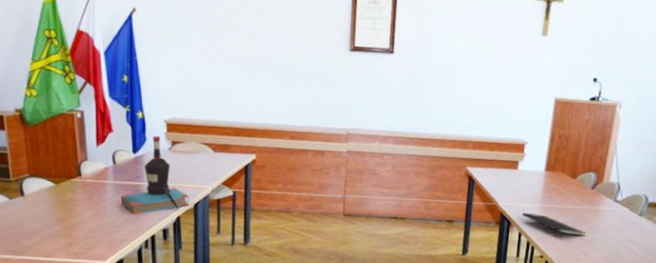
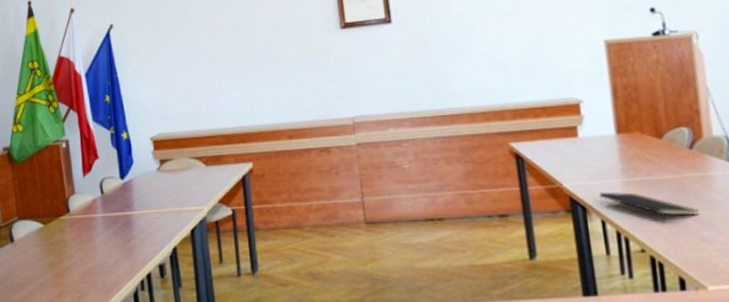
bottle: present [120,136,190,215] -> none [110,156,185,252]

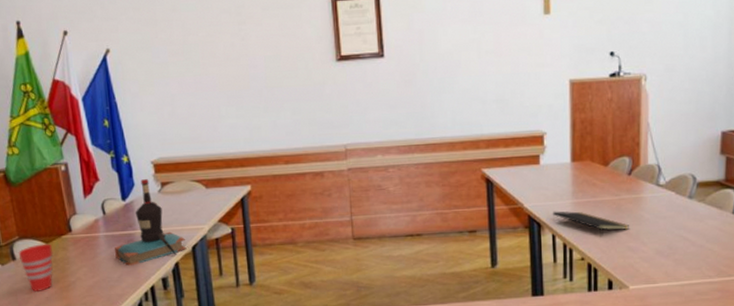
cup: none [16,225,51,278] -> present [18,243,54,293]
bottle: none [110,156,185,252] -> present [114,179,187,267]

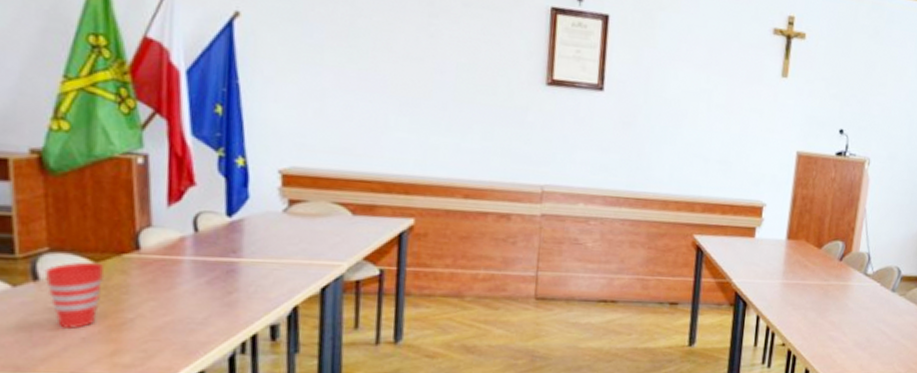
bottle: present [114,179,187,267] -> none [203,192,314,306]
notepad: present [552,211,629,237] -> none [759,290,833,323]

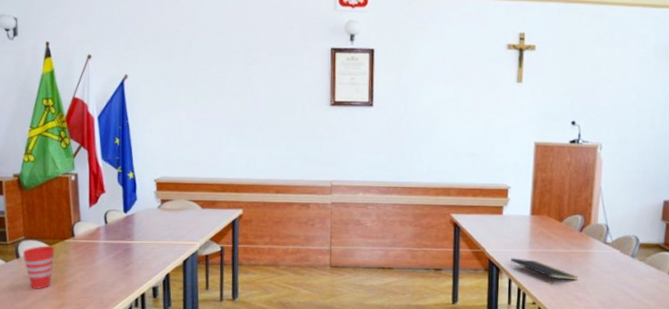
notepad: none [759,290,833,323] -> present [510,258,577,285]

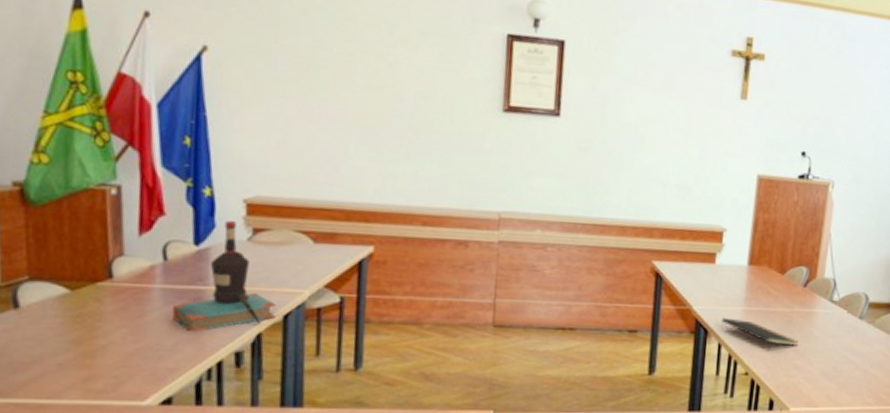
cup: present [22,245,55,290] -> none [24,290,80,356]
bottle: none [111,195,179,274] -> present [172,221,277,333]

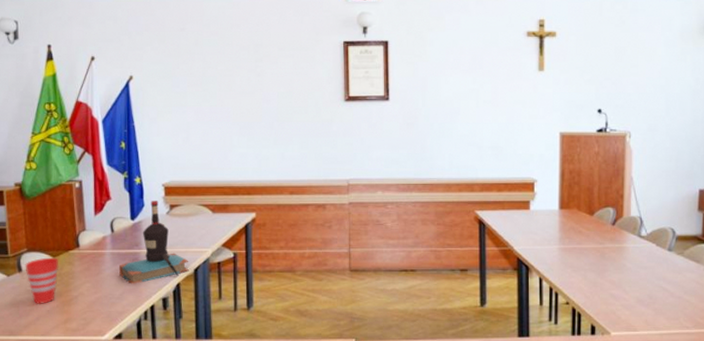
cup: none [24,290,80,356] -> present [25,257,59,305]
notepad: present [721,317,798,352] -> none [540,255,612,283]

